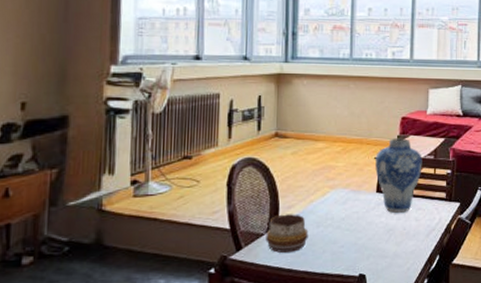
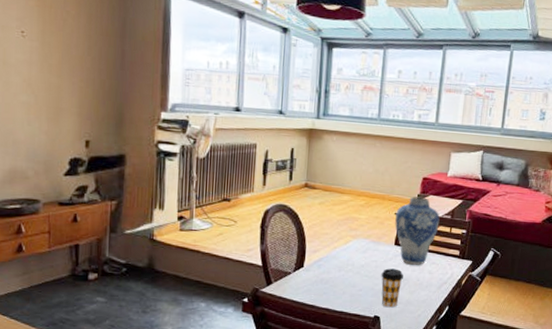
decorative bowl: present [266,214,308,254] -> none [293,257,331,292]
coffee cup: none [364,218,388,264] -> present [381,268,403,308]

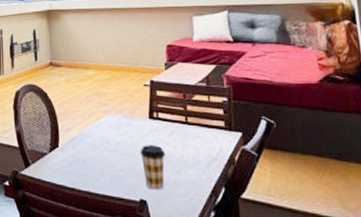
vase: present [395,196,440,265] -> none [145,65,195,140]

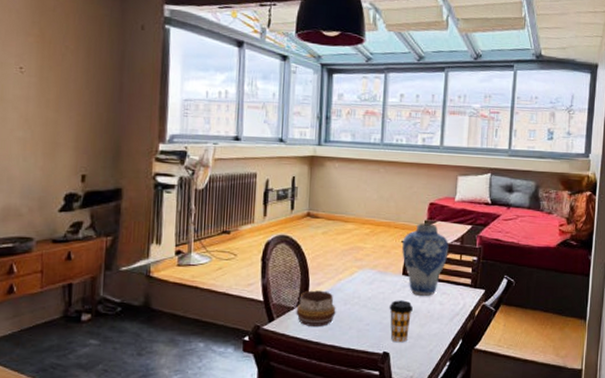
decorative bowl: none [49,136,87,173] -> present [296,290,336,328]
vase: none [145,65,195,140] -> present [402,223,449,296]

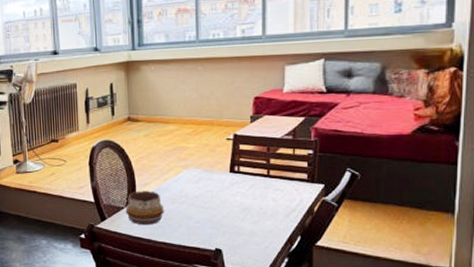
coffee cup: present [389,300,413,343] -> none [218,198,243,240]
vase: present [402,223,449,296] -> none [228,118,279,193]

